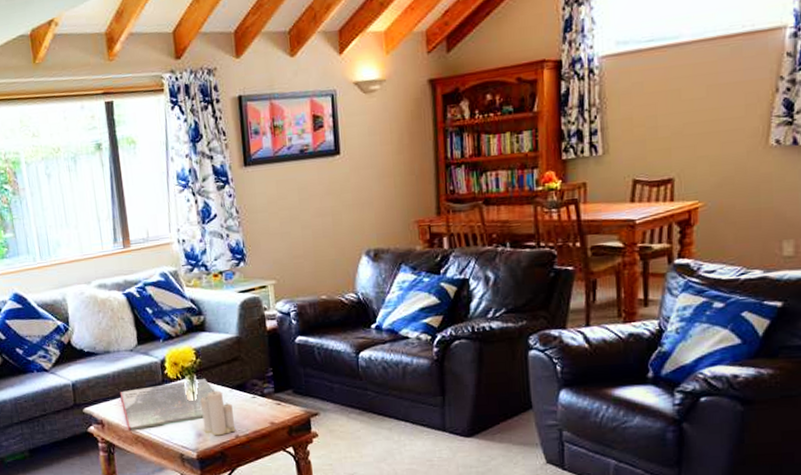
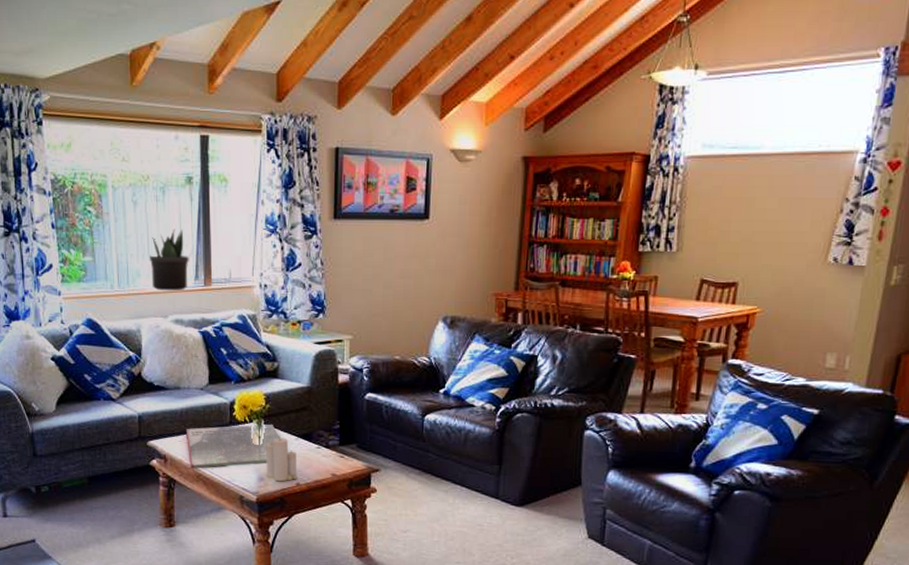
planter: none [67,195,107,258] -> present [149,229,189,292]

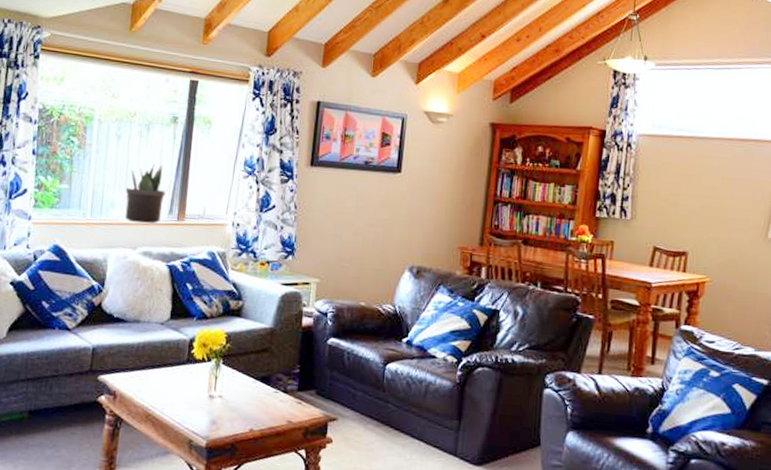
magazine: present [185,424,279,469] -> none [140,364,237,407]
candle: present [266,435,297,482] -> none [219,376,253,427]

